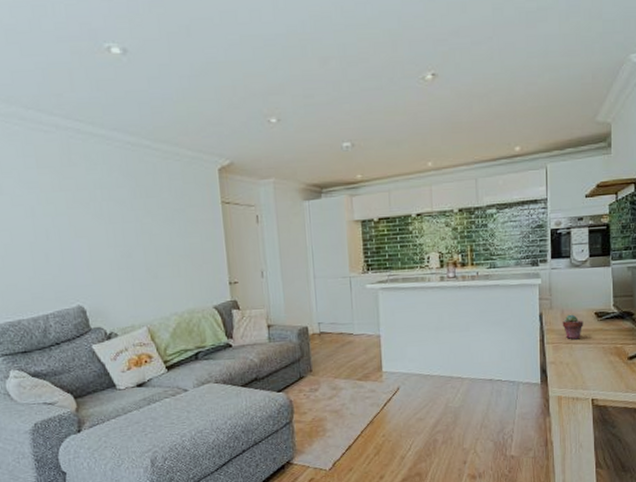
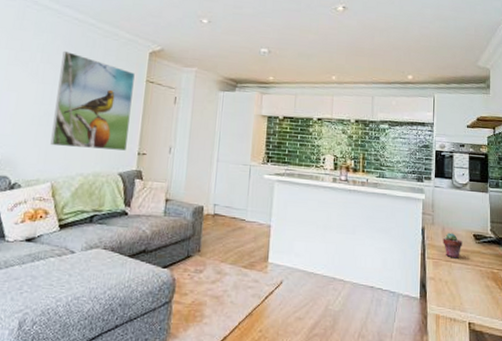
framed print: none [123,182,216,289] -> present [50,50,135,151]

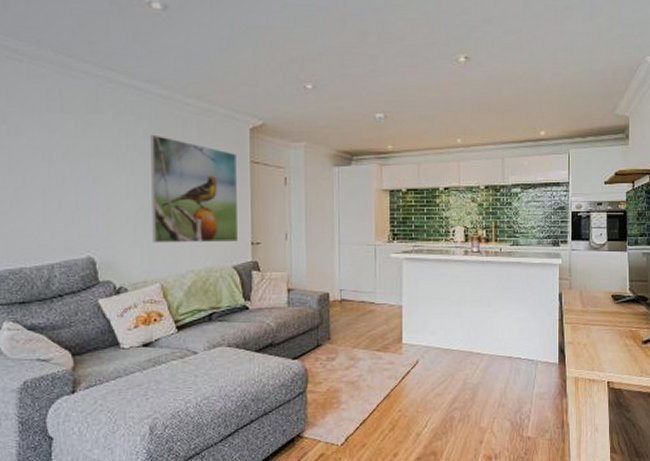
potted succulent: present [443,232,463,259] -> none [581,295,601,321]

